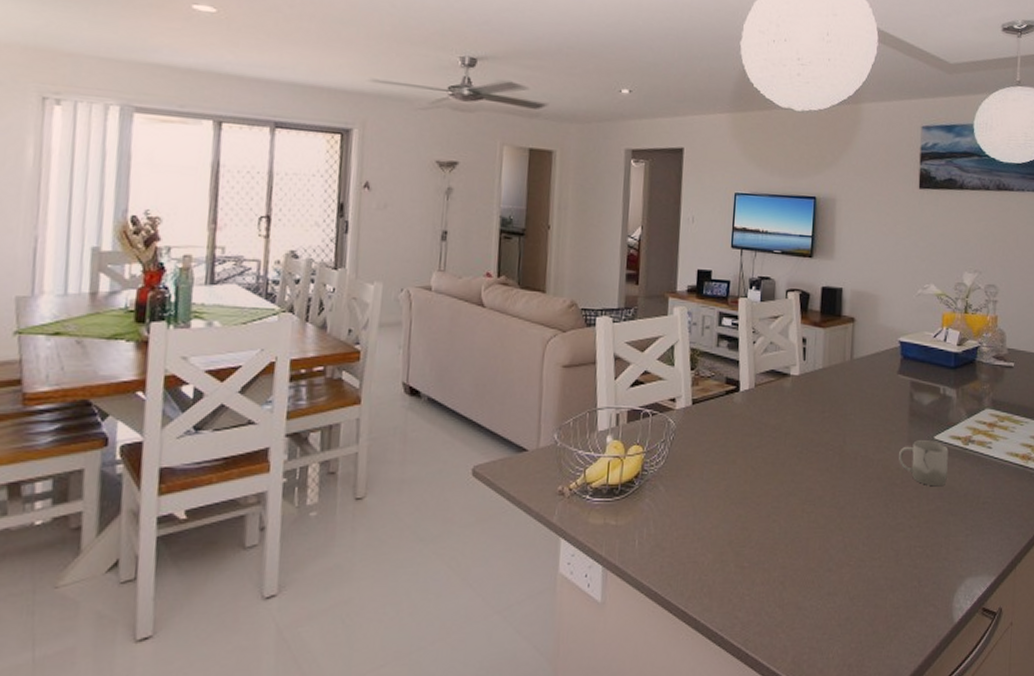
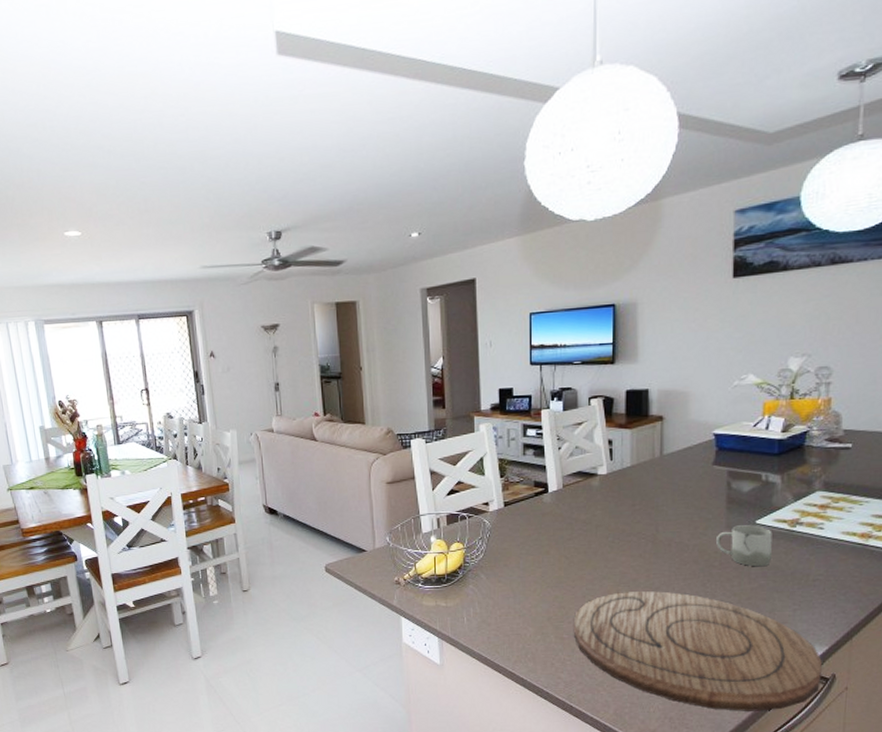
cutting board: none [755,511,990,654] -> present [573,591,822,711]

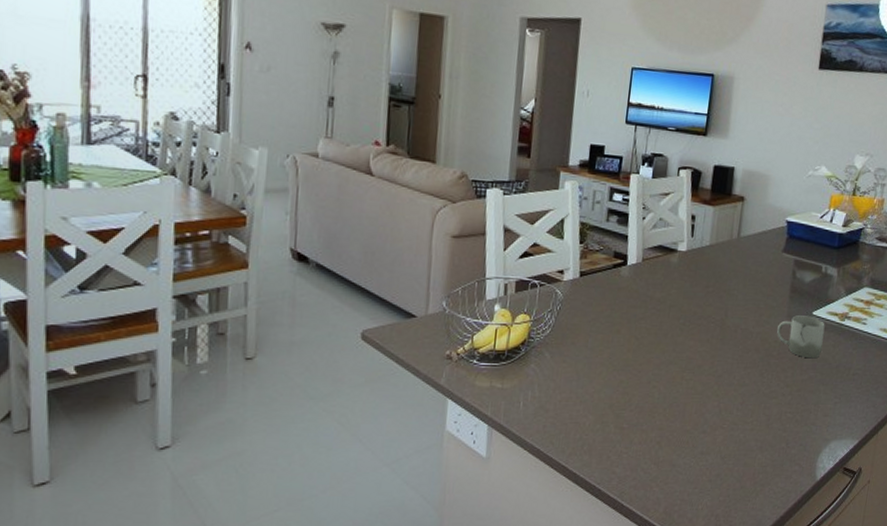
cutting board: present [573,591,822,711] -> none [634,379,853,507]

